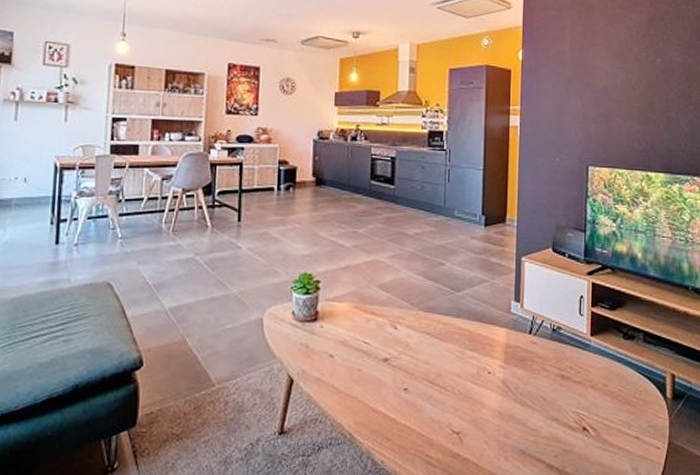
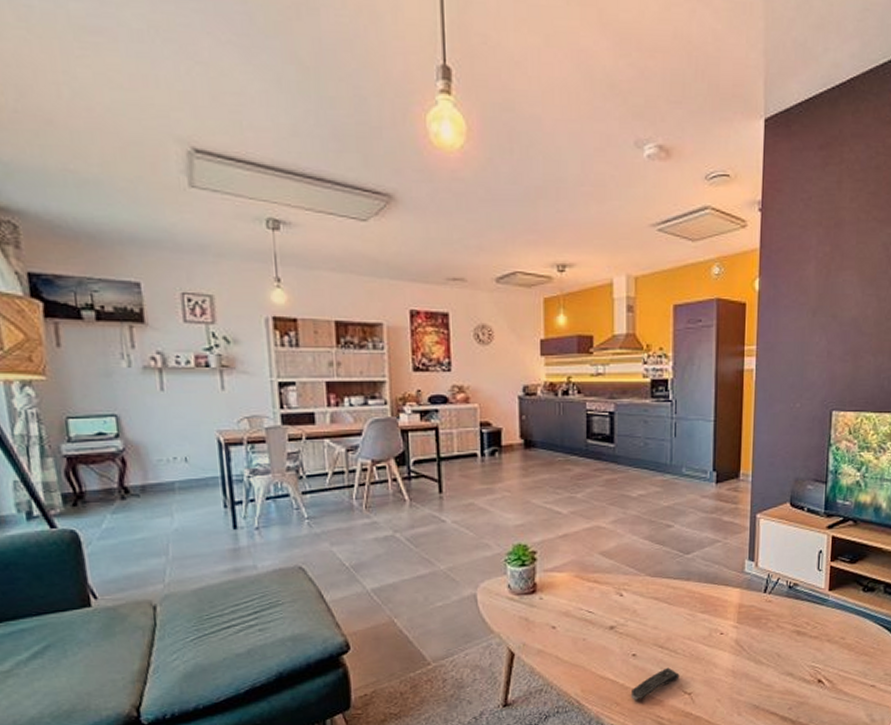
remote control: none [401,404,449,437] -> present [630,667,680,700]

